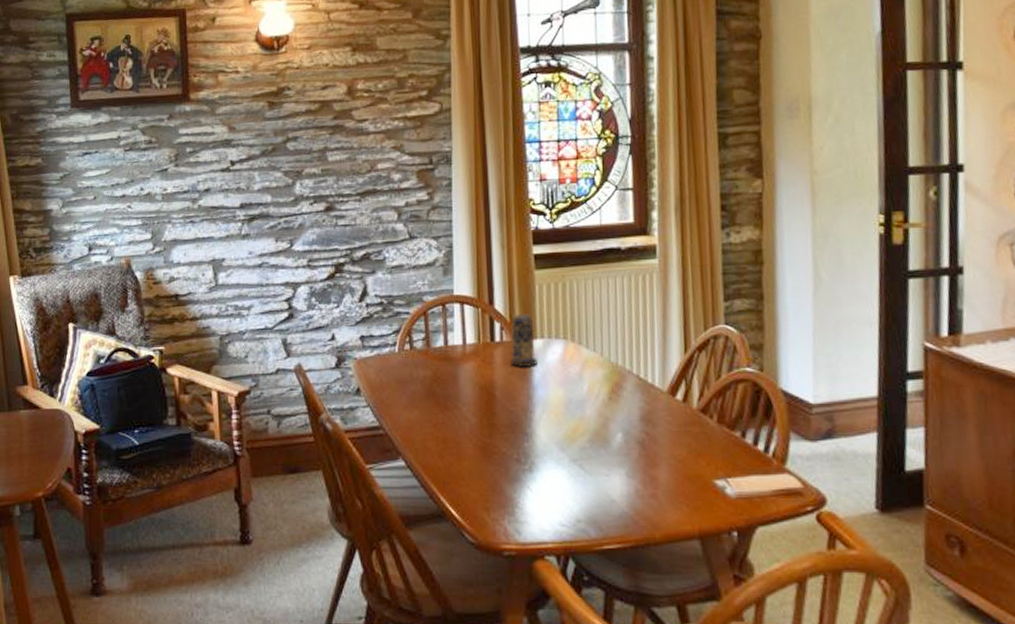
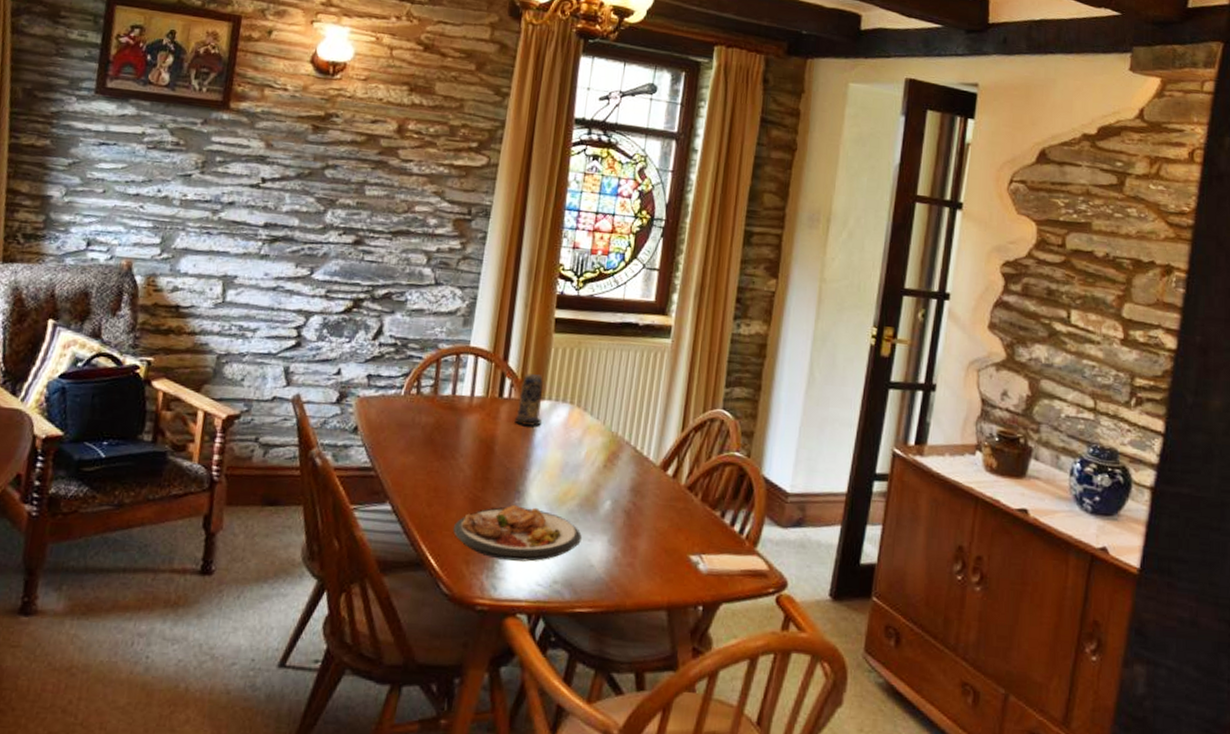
plate: none [467,447,598,504] -> present [452,504,582,562]

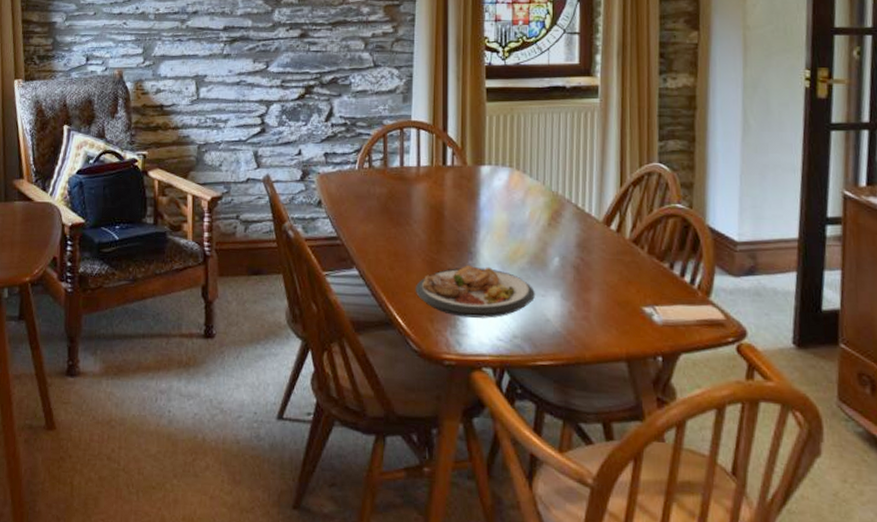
candle: present [515,374,544,427] -> none [460,142,484,191]

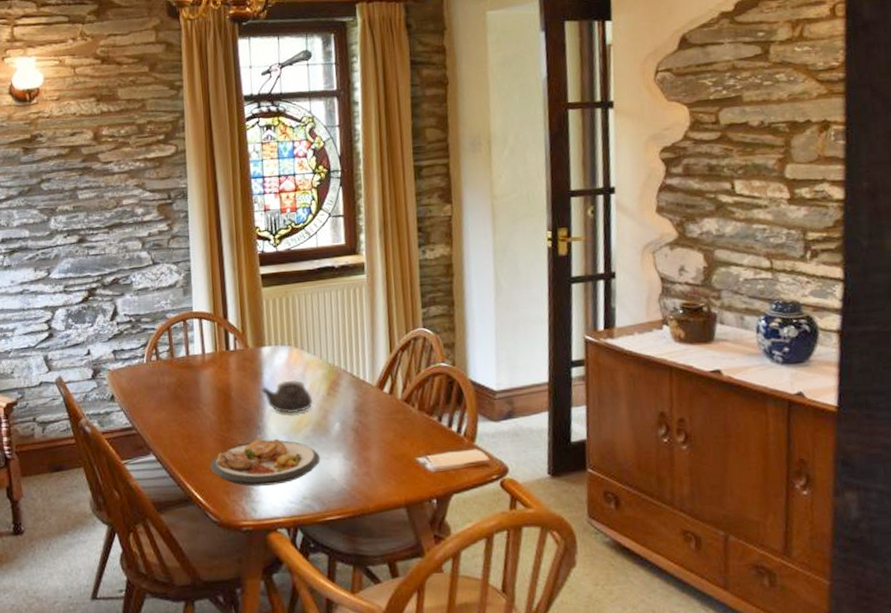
teapot: none [477,204,532,242] -> present [261,380,313,414]

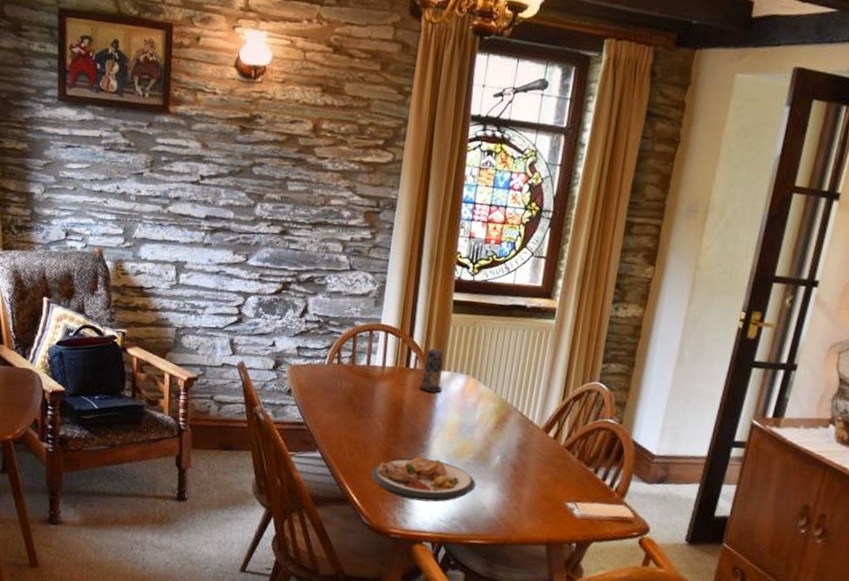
candle: none [243,325,267,372] -> present [420,348,444,393]
teapot: present [261,380,313,414] -> none [432,407,480,440]

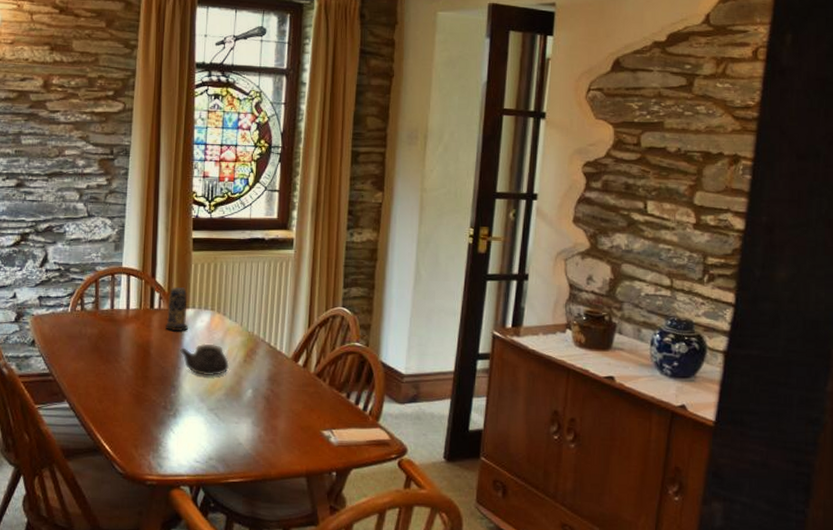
plate: present [370,456,476,502] -> none [121,397,230,443]
teapot: none [432,407,480,440] -> present [180,343,229,377]

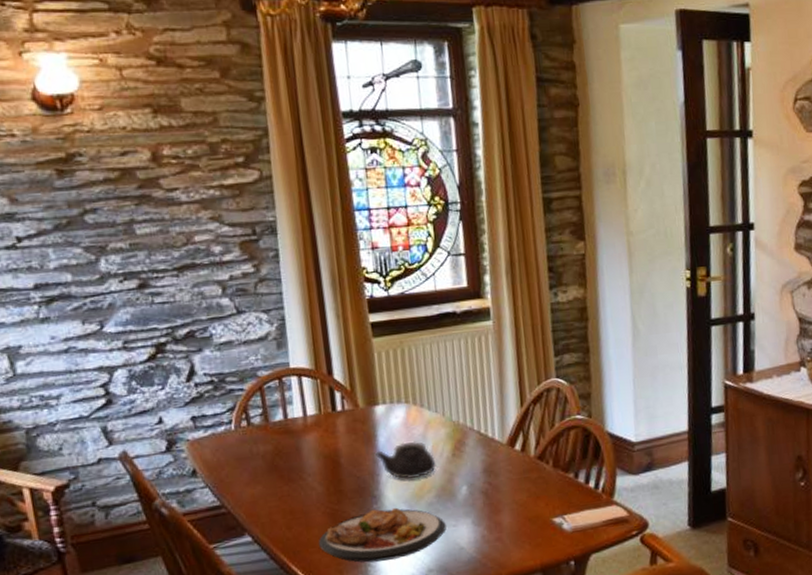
plate: none [121,397,230,443] -> present [318,507,446,563]
candle: present [166,287,188,332] -> none [352,381,381,434]

